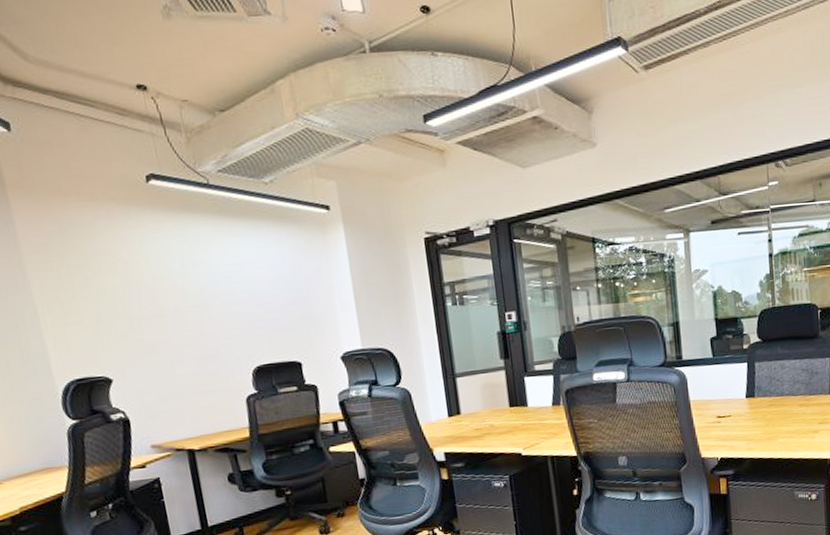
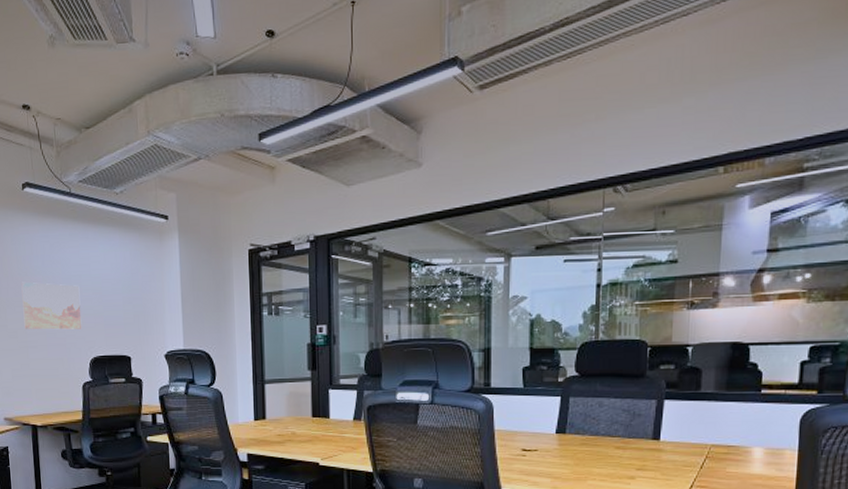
wall art: none [156,287,239,342] -> present [21,282,82,330]

